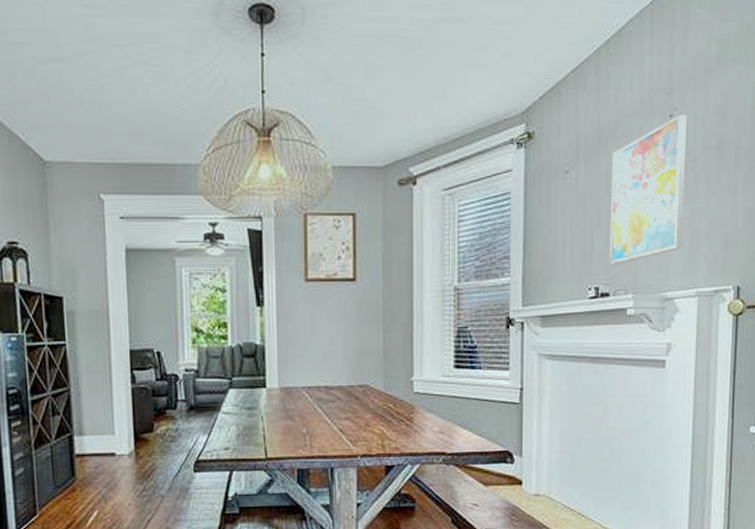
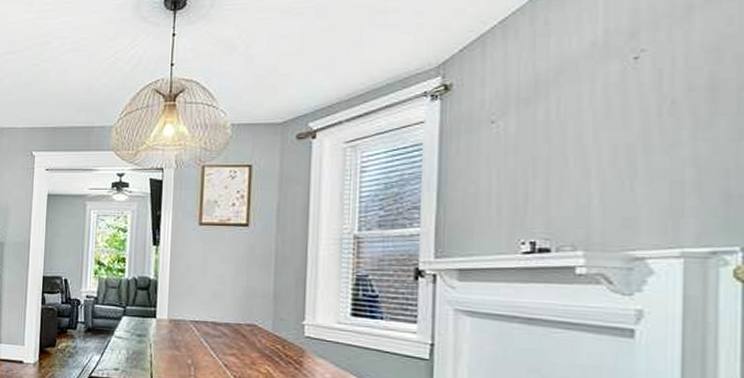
wall art: present [610,114,687,266] -> none [551,54,660,219]

